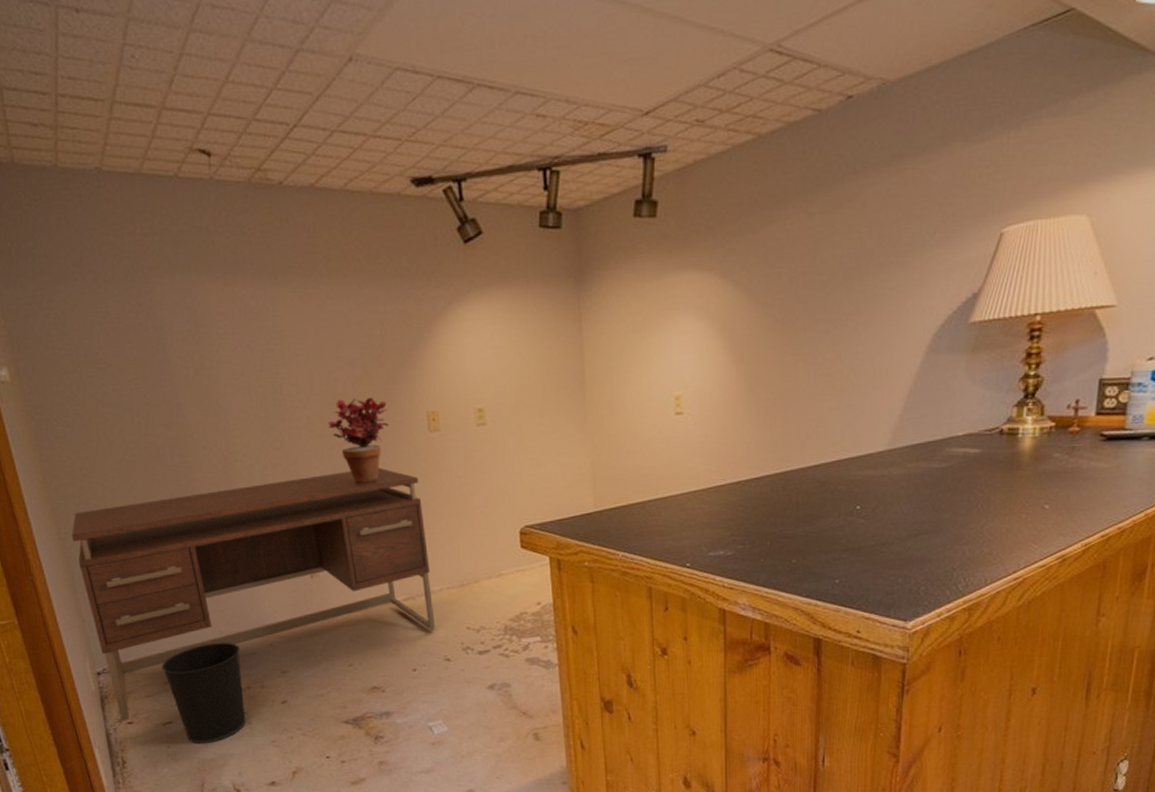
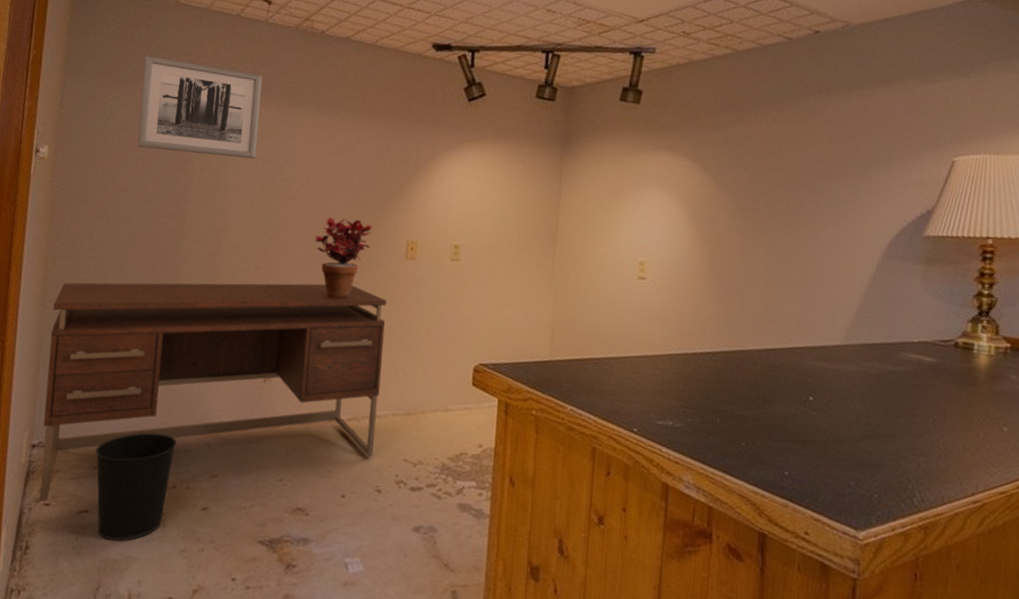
wall art: none [82,242,242,353] -> present [137,55,263,160]

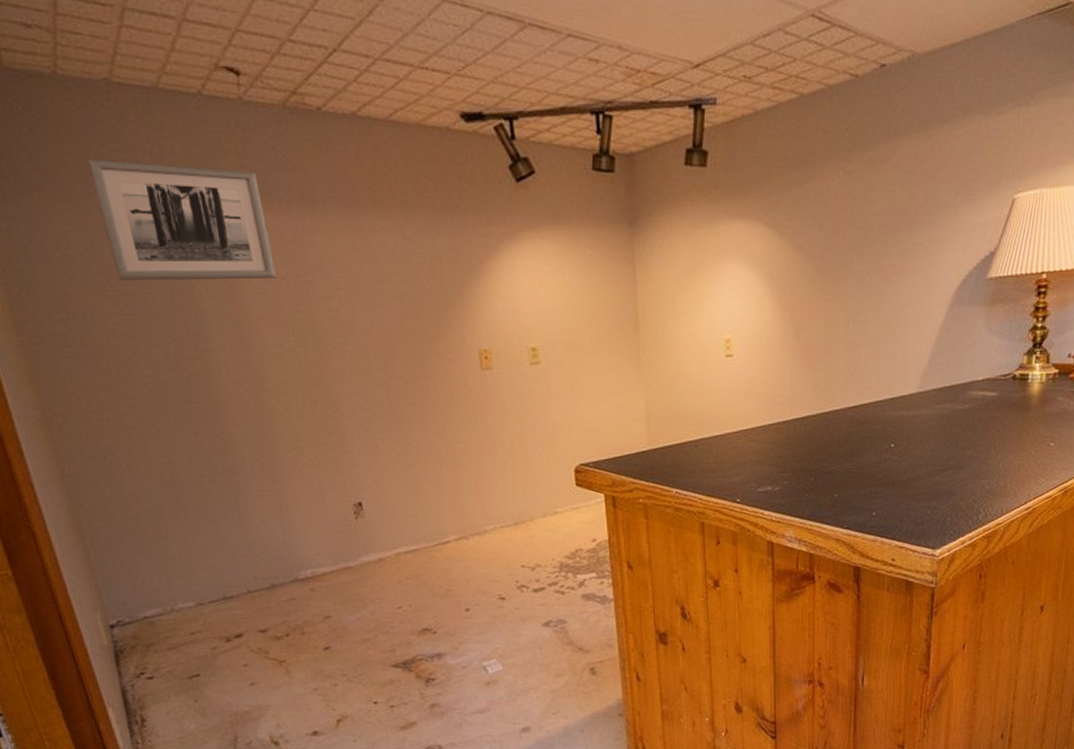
desk: present [39,282,387,502] -> none [78,405,490,677]
wastebasket: present [95,432,177,542] -> none [186,588,285,697]
potted plant: present [315,217,373,299] -> none [373,333,438,423]

